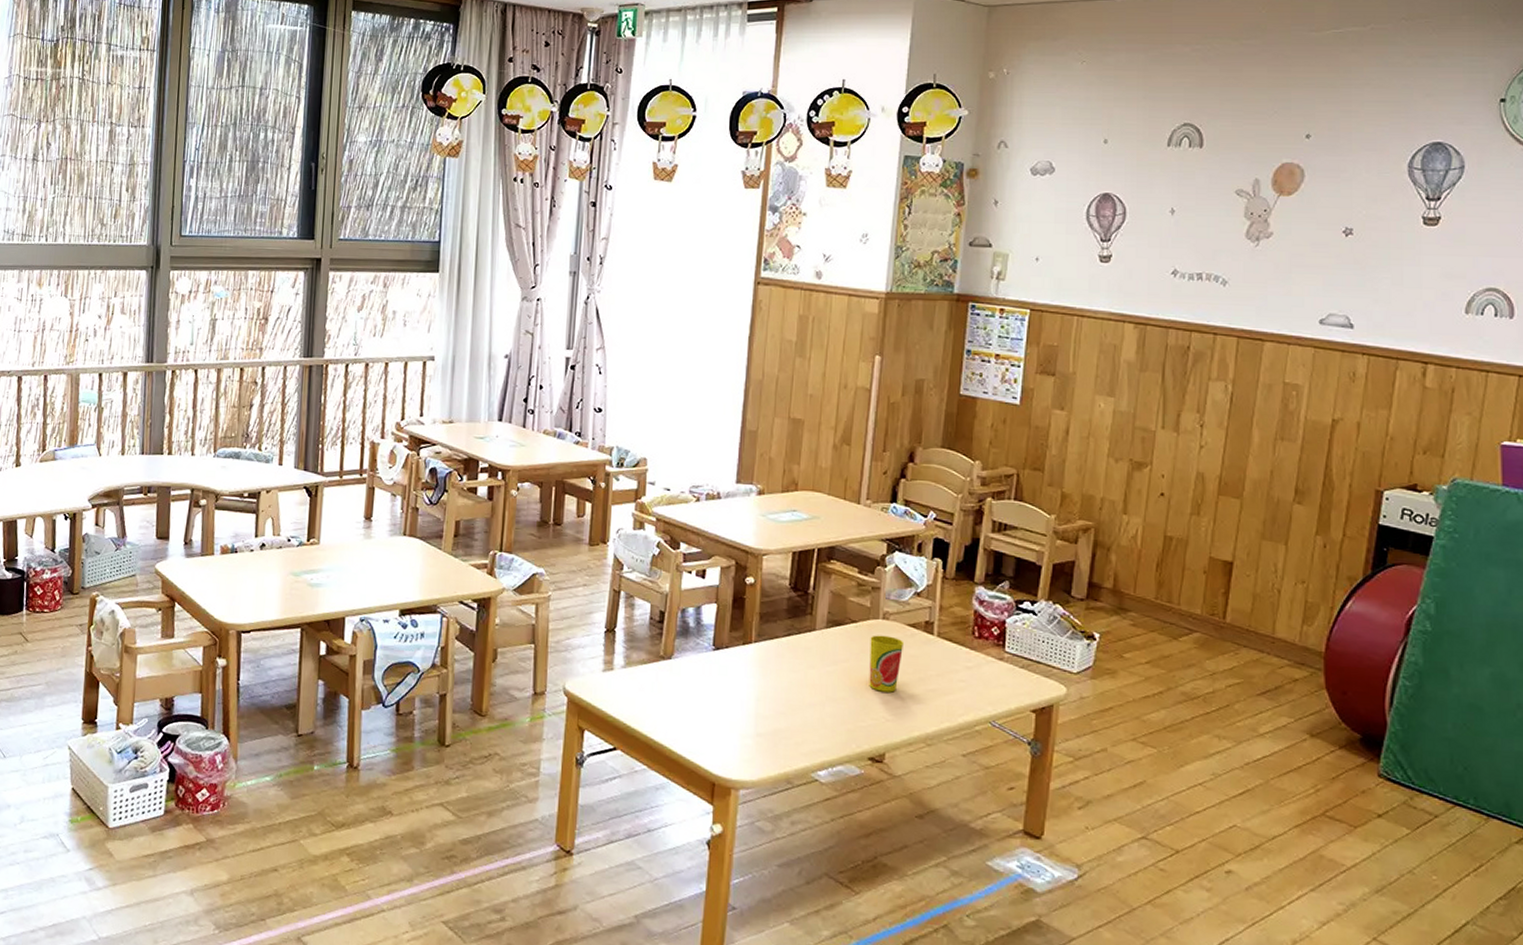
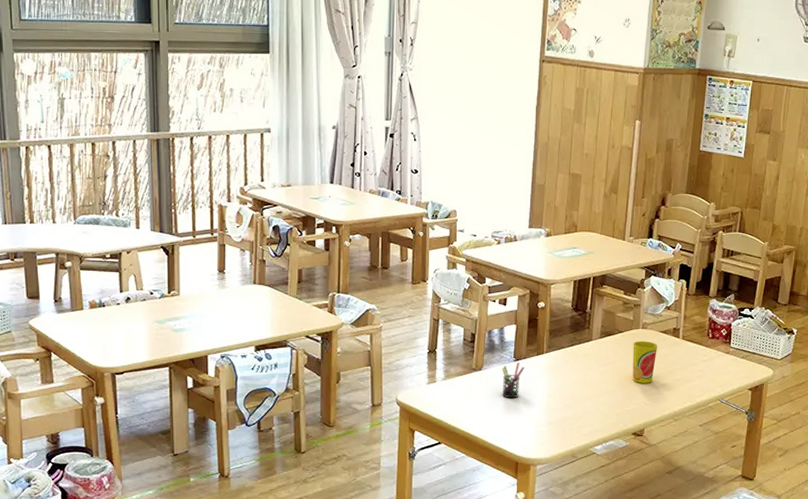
pen holder: none [696,652,727,699] -> present [502,362,525,399]

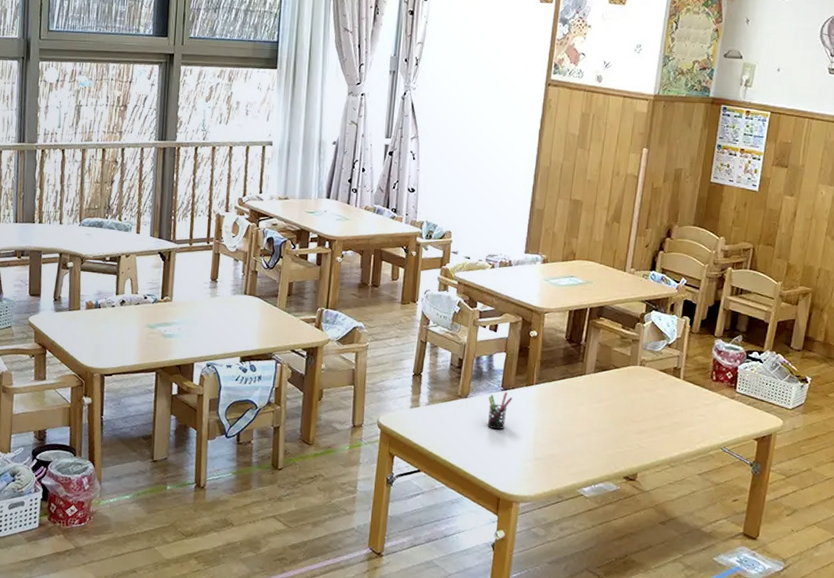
cup: present [632,341,658,383] -> none [627,378,657,425]

